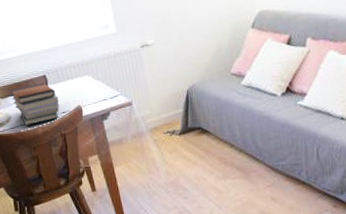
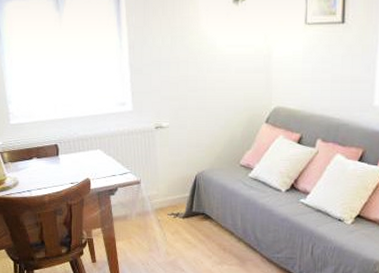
book stack: present [10,83,60,126] -> none [20,152,68,192]

